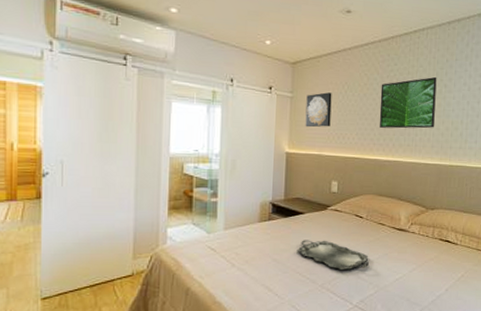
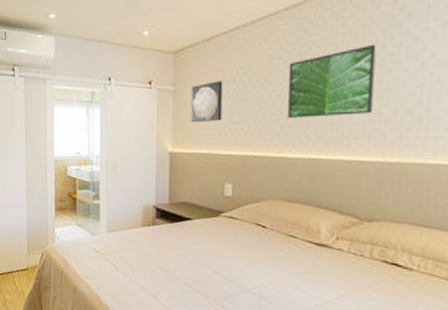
serving tray: present [296,240,370,271] -> none [184,248,277,288]

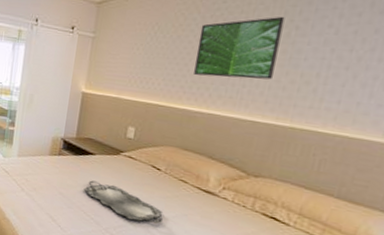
serving tray: none [184,248,277,288] -> present [83,180,164,223]
wall art: present [191,81,223,123] -> none [105,33,139,70]

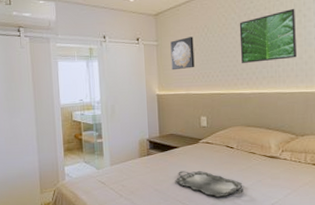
wall art: none [105,33,139,70] -> present [170,37,195,71]

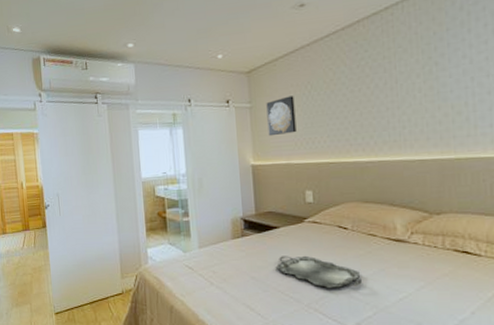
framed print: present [239,8,296,63] -> none [351,55,427,125]

